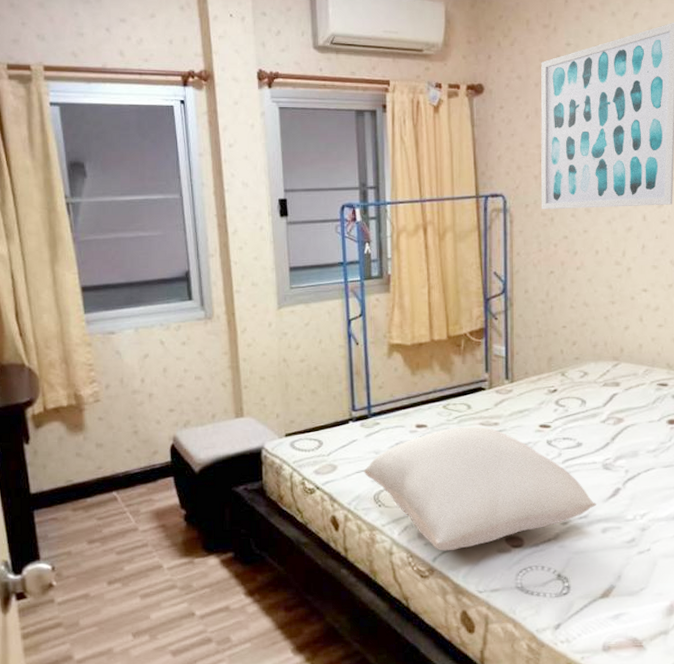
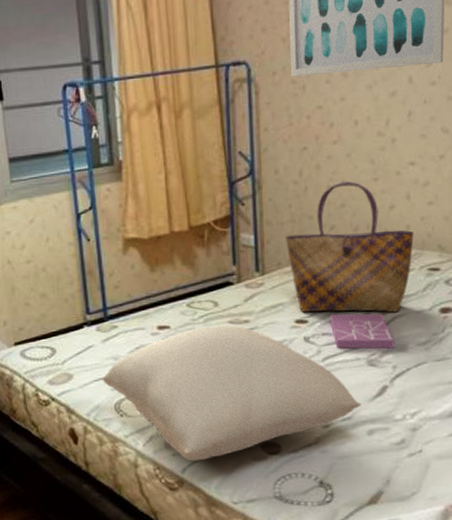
tote bag: none [533,303,645,422] -> present [286,181,414,313]
book: none [570,421,627,454] -> present [330,313,395,349]

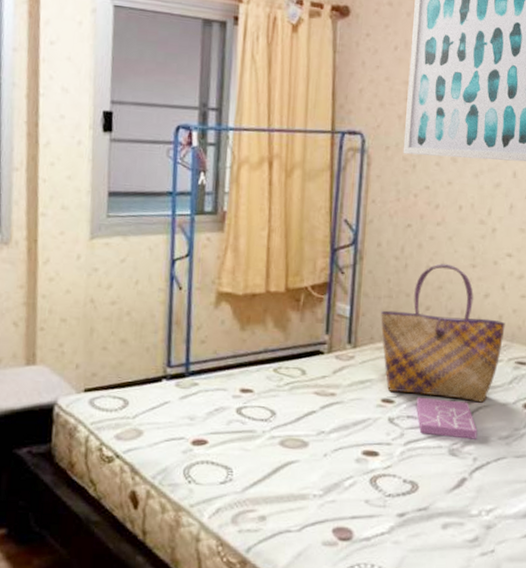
pillow: present [102,325,361,462] -> none [174,394,439,541]

